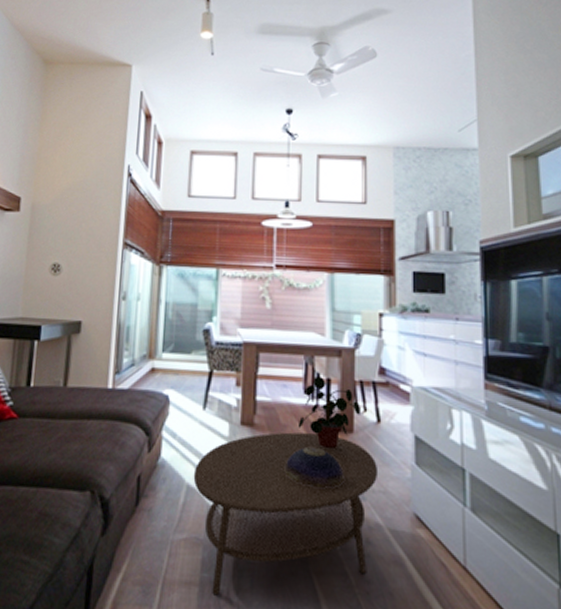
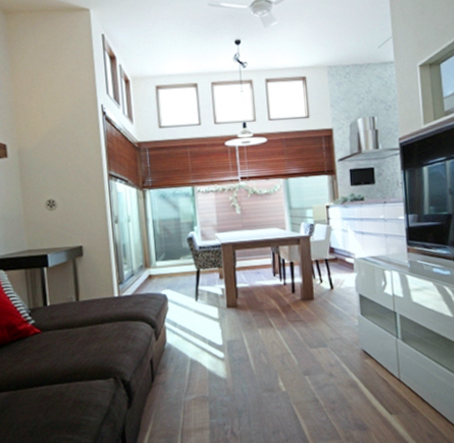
coffee table: present [193,432,379,596] -> none [194,304,335,433]
decorative bowl: present [284,446,344,488] -> none [264,315,310,344]
potted plant: present [297,377,360,448] -> none [271,262,318,314]

